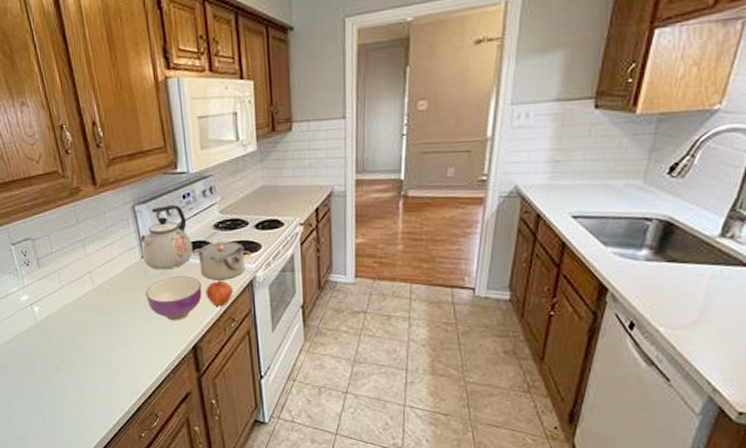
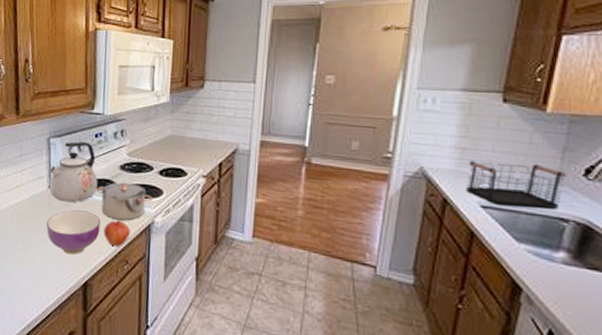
dish rack: none [557,167,653,214] -> present [465,160,567,209]

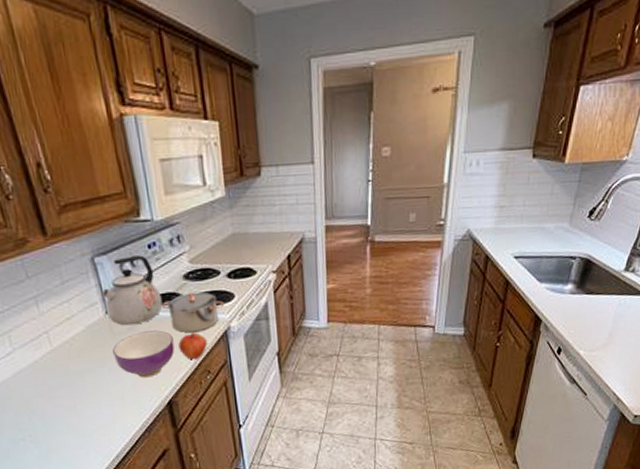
dish rack: present [465,160,567,209] -> none [502,212,577,254]

